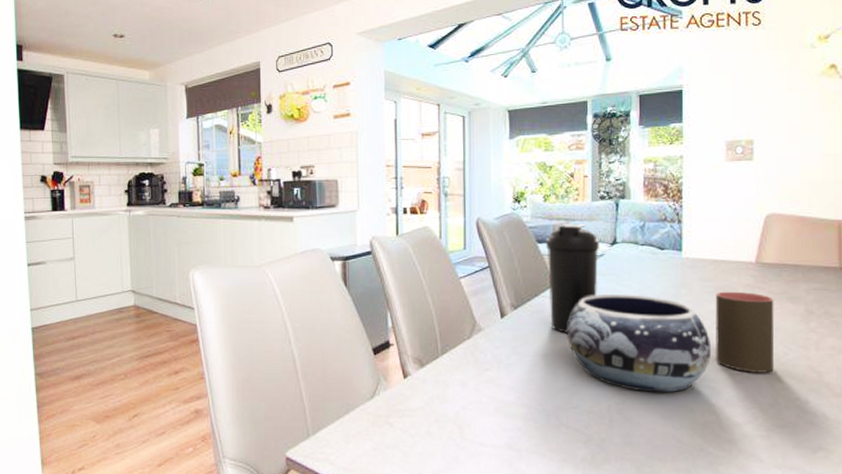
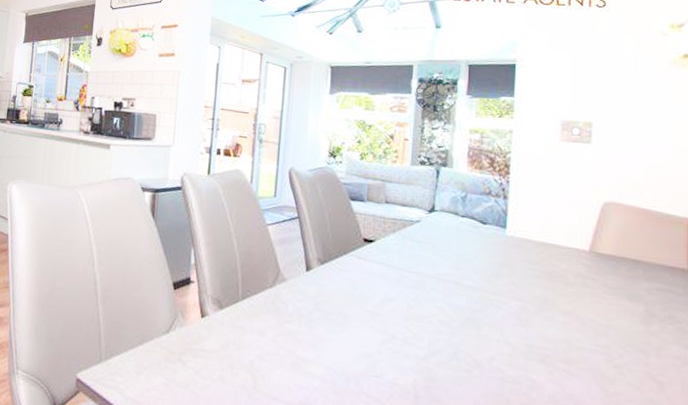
water bottle: present [546,223,599,333] -> none [358,184,416,297]
decorative bowl: present [567,294,712,393] -> none [375,261,535,378]
cup: present [715,291,774,373] -> none [539,277,609,374]

